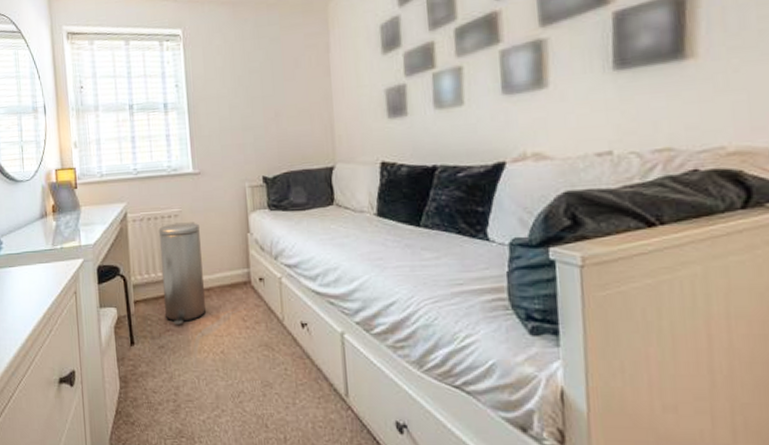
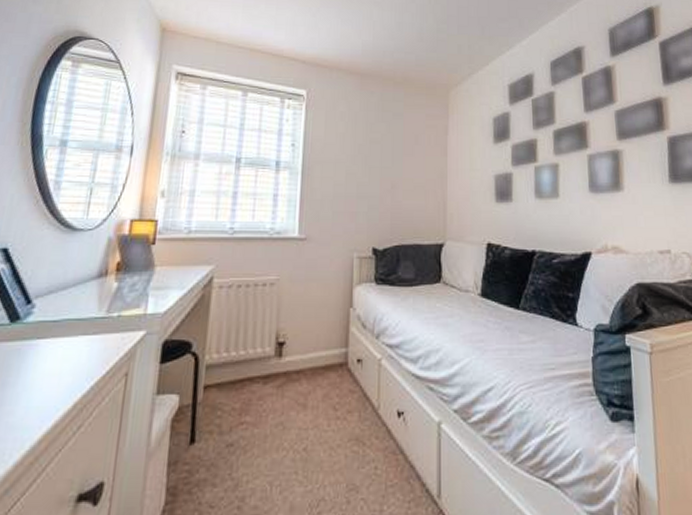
pedal bin: present [158,222,206,325] -> none [240,292,297,416]

